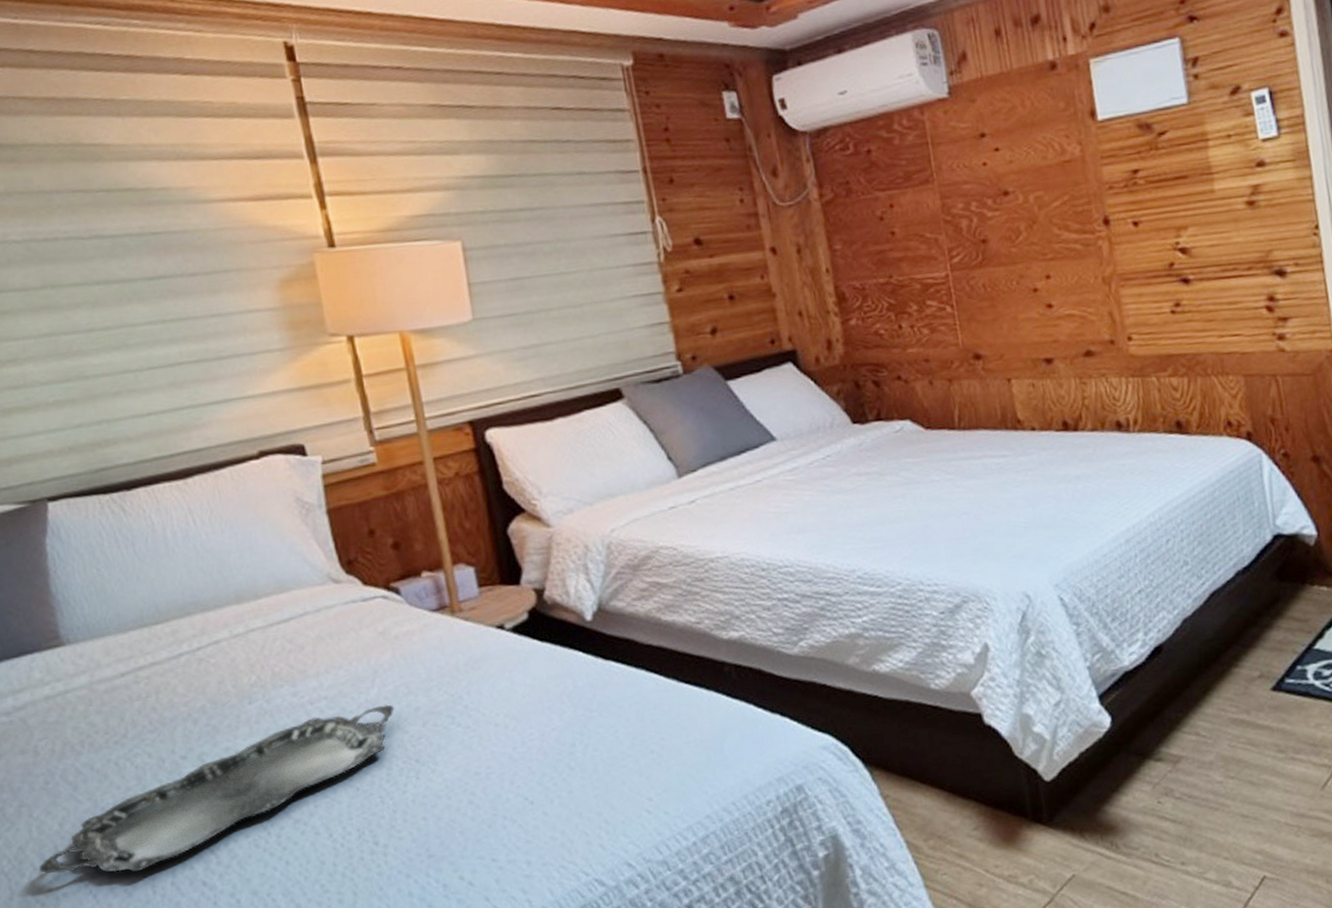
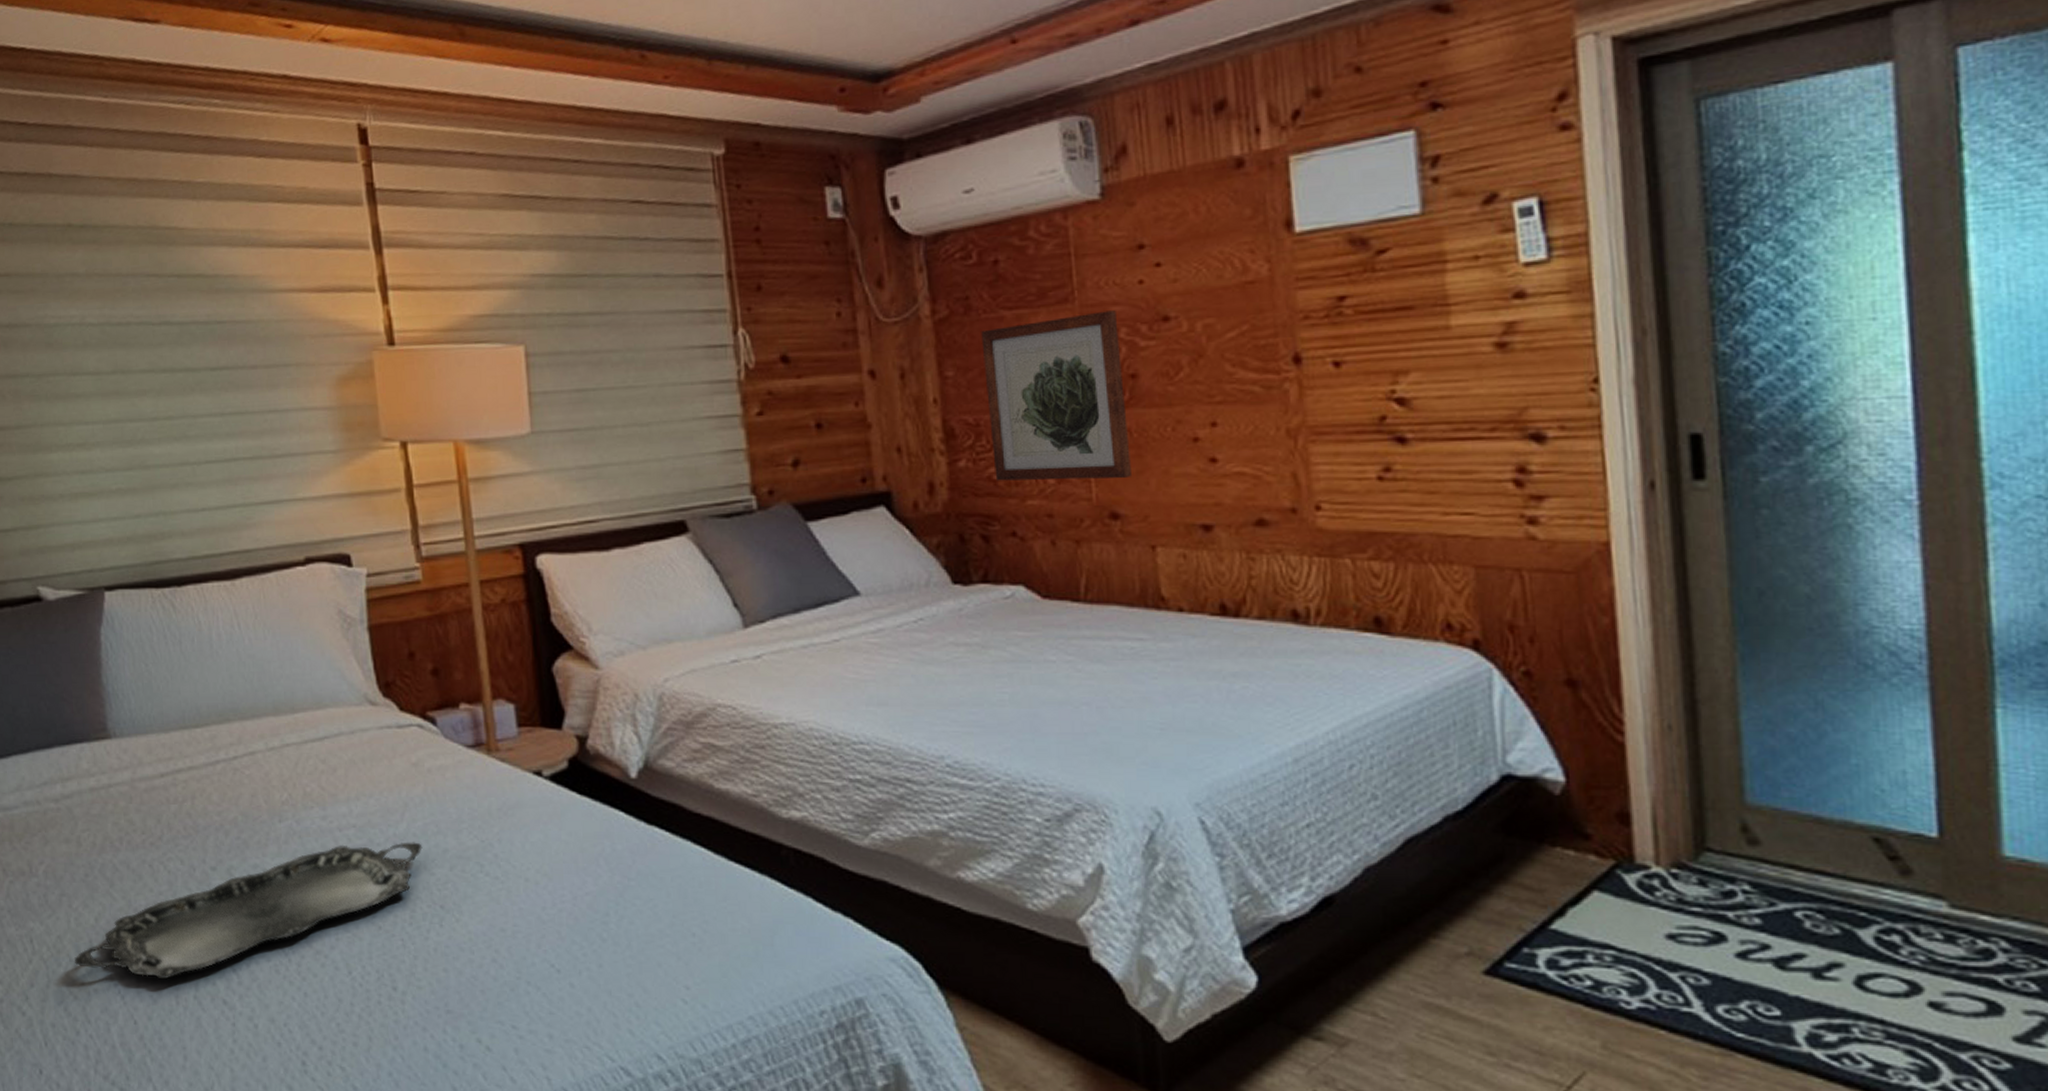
wall art: none [861,188,988,335] -> present [981,310,1131,481]

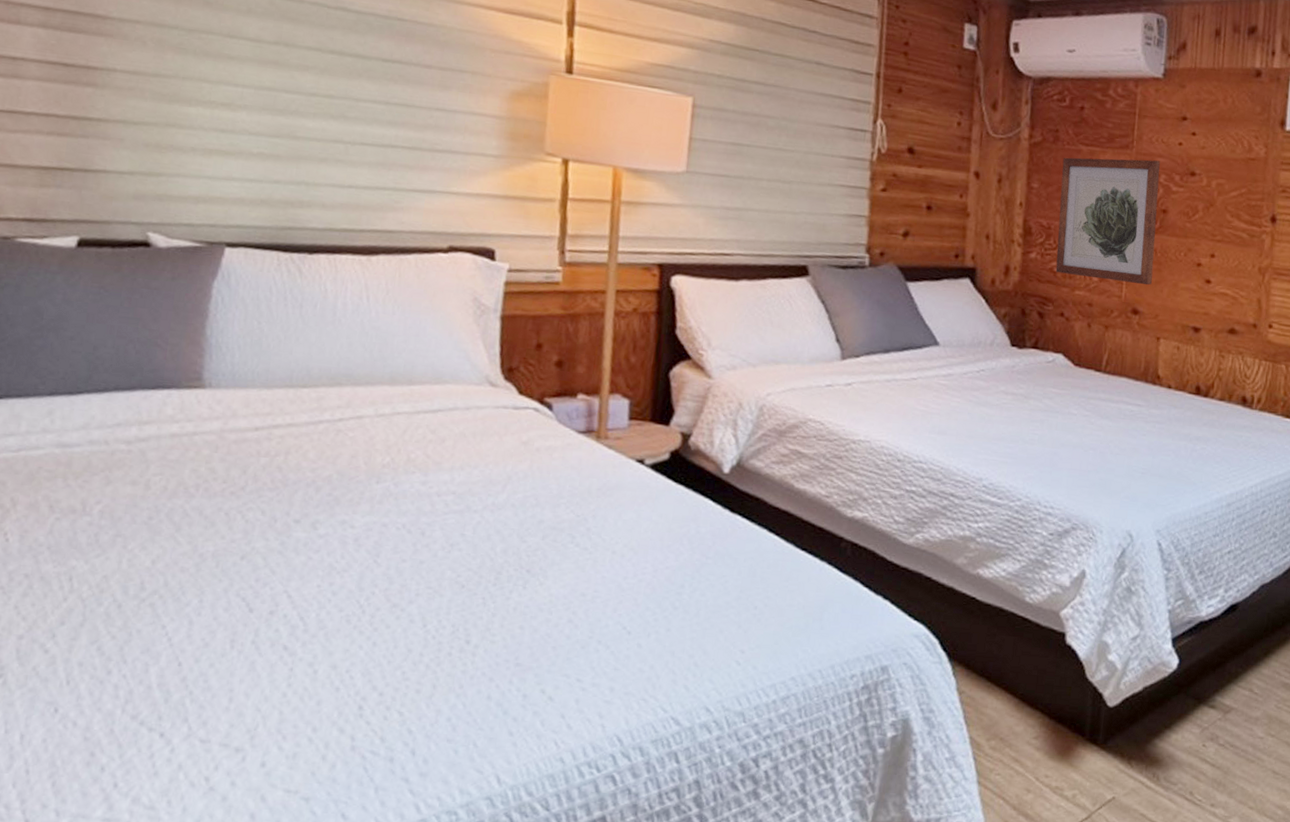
serving tray: present [74,842,423,980] -> none [118,509,519,624]

